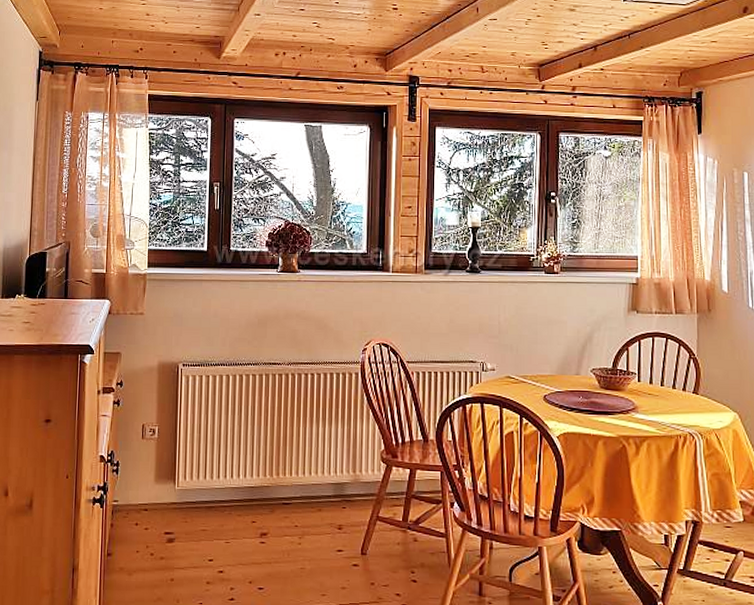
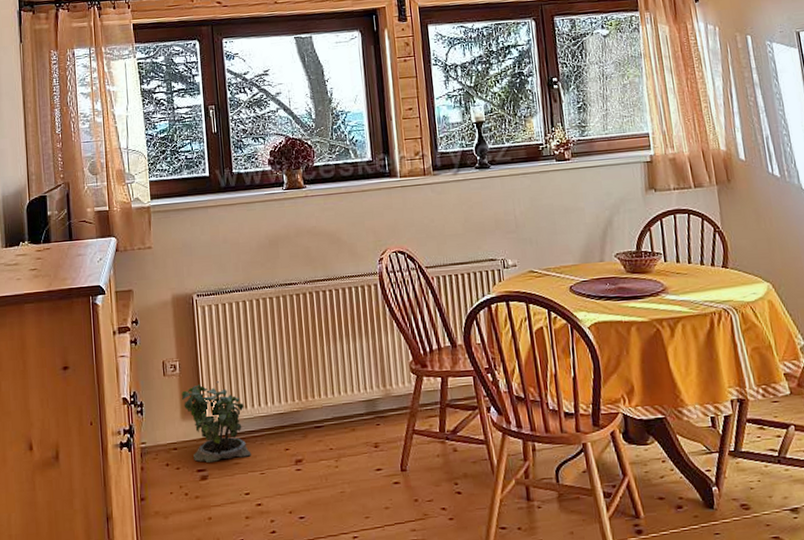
potted plant: none [156,450,219,526] -> present [181,381,252,462]

